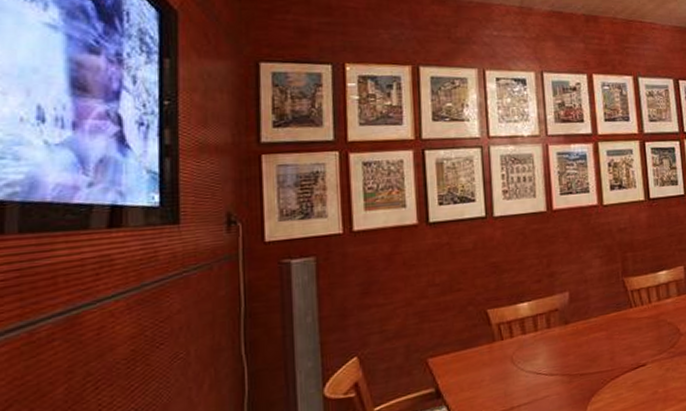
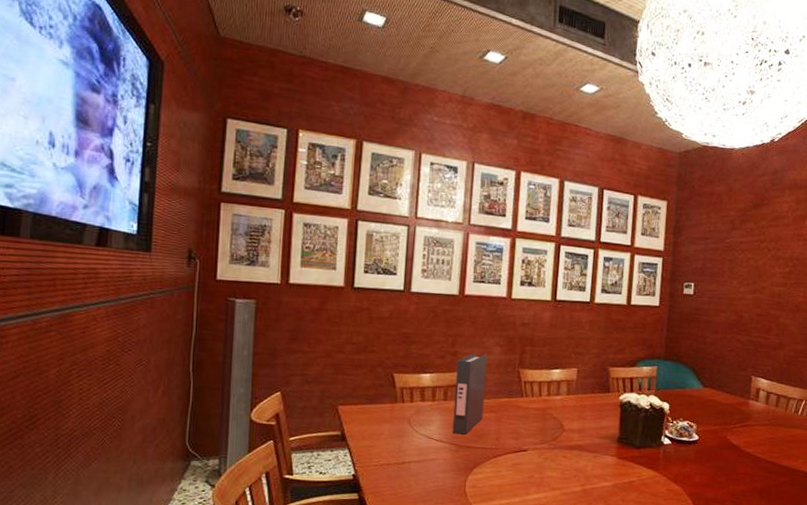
binder: none [556,268,593,364] -> present [452,352,488,435]

